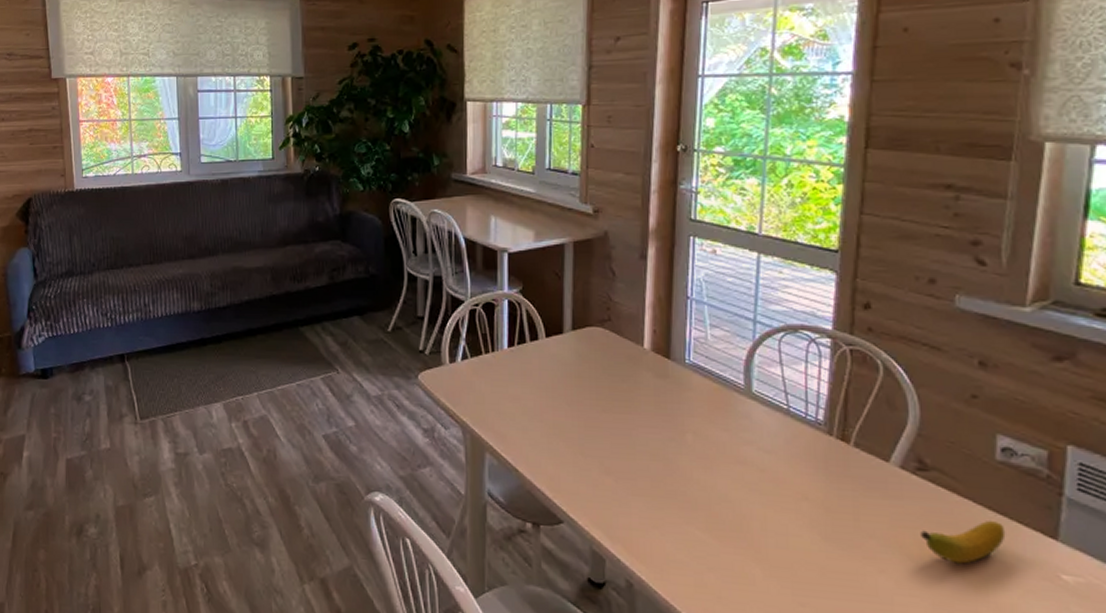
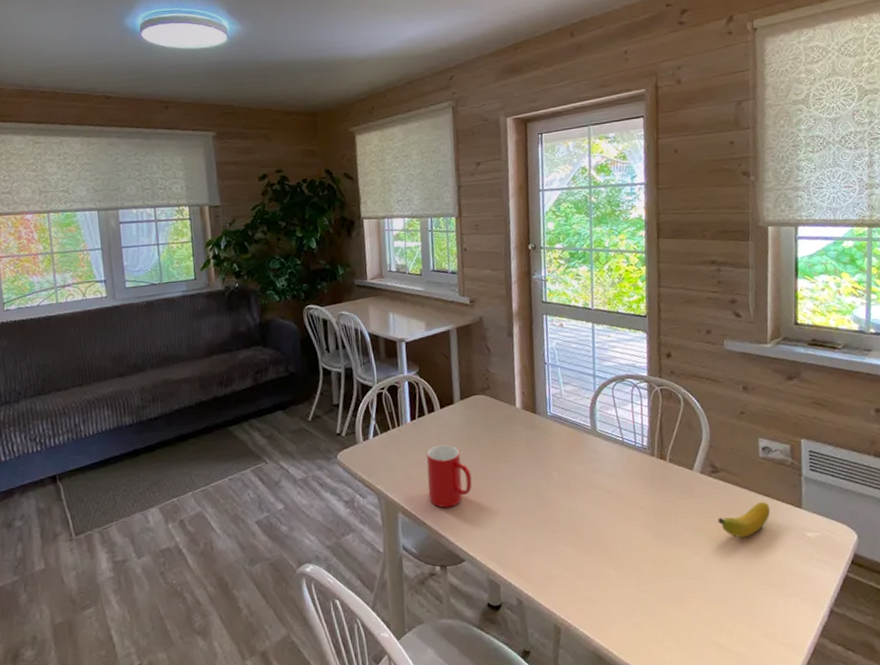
cup: none [523,380,579,457] -> present [426,444,472,508]

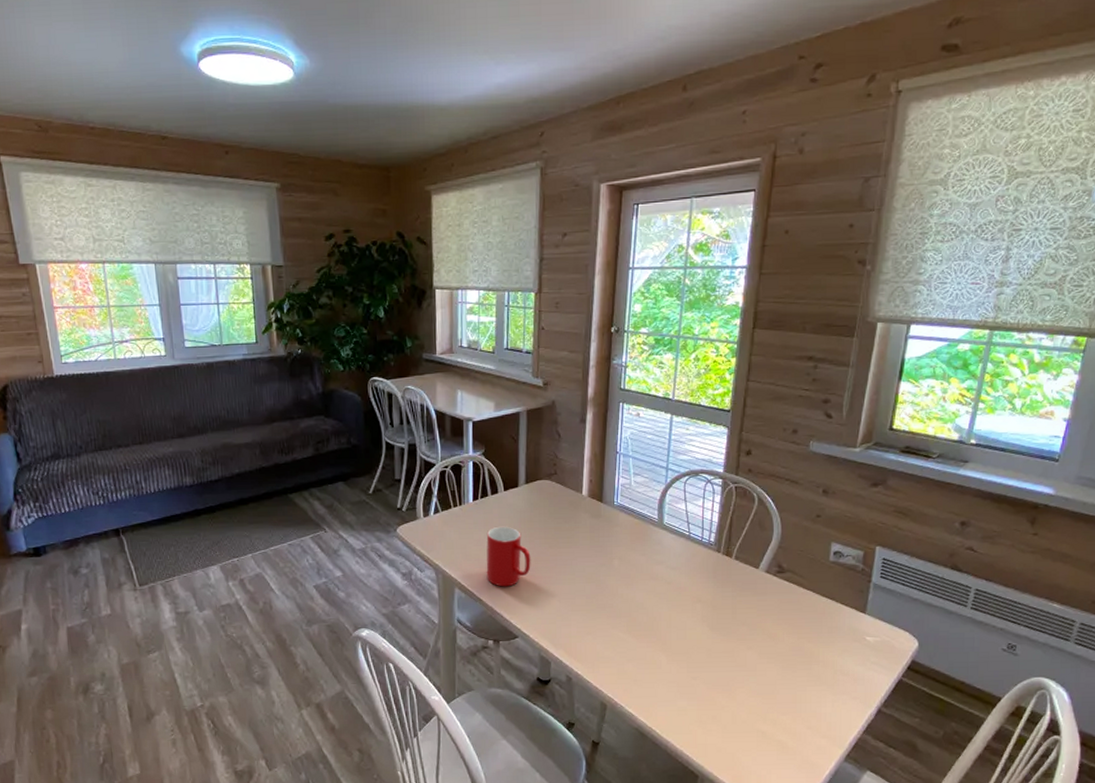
banana: present [718,502,771,538] -> none [777,605,833,637]

